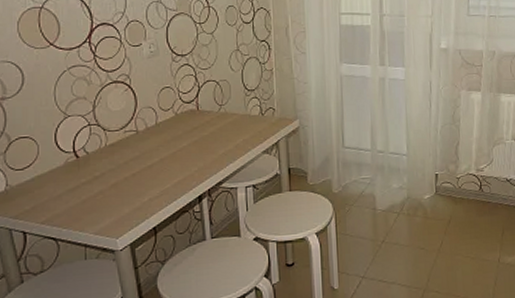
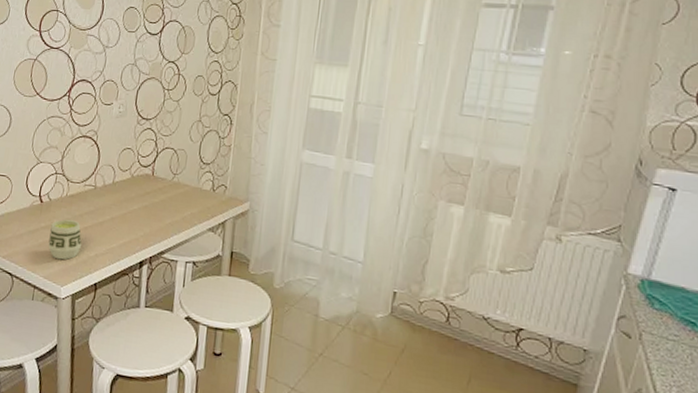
cup: none [93,169,132,213] -> present [48,219,82,260]

